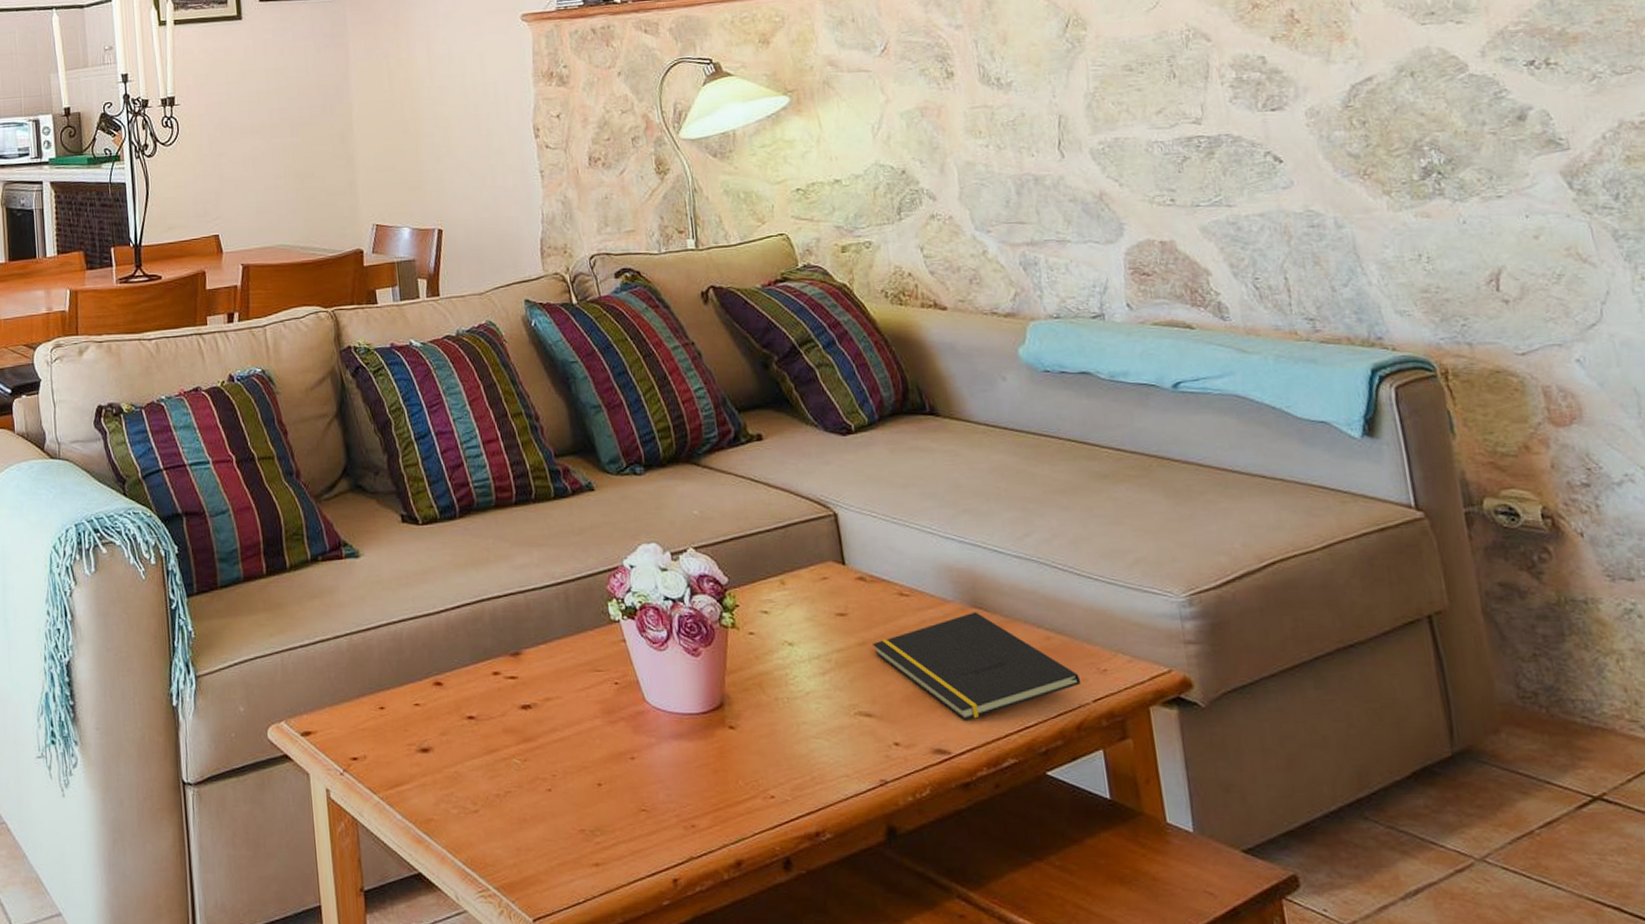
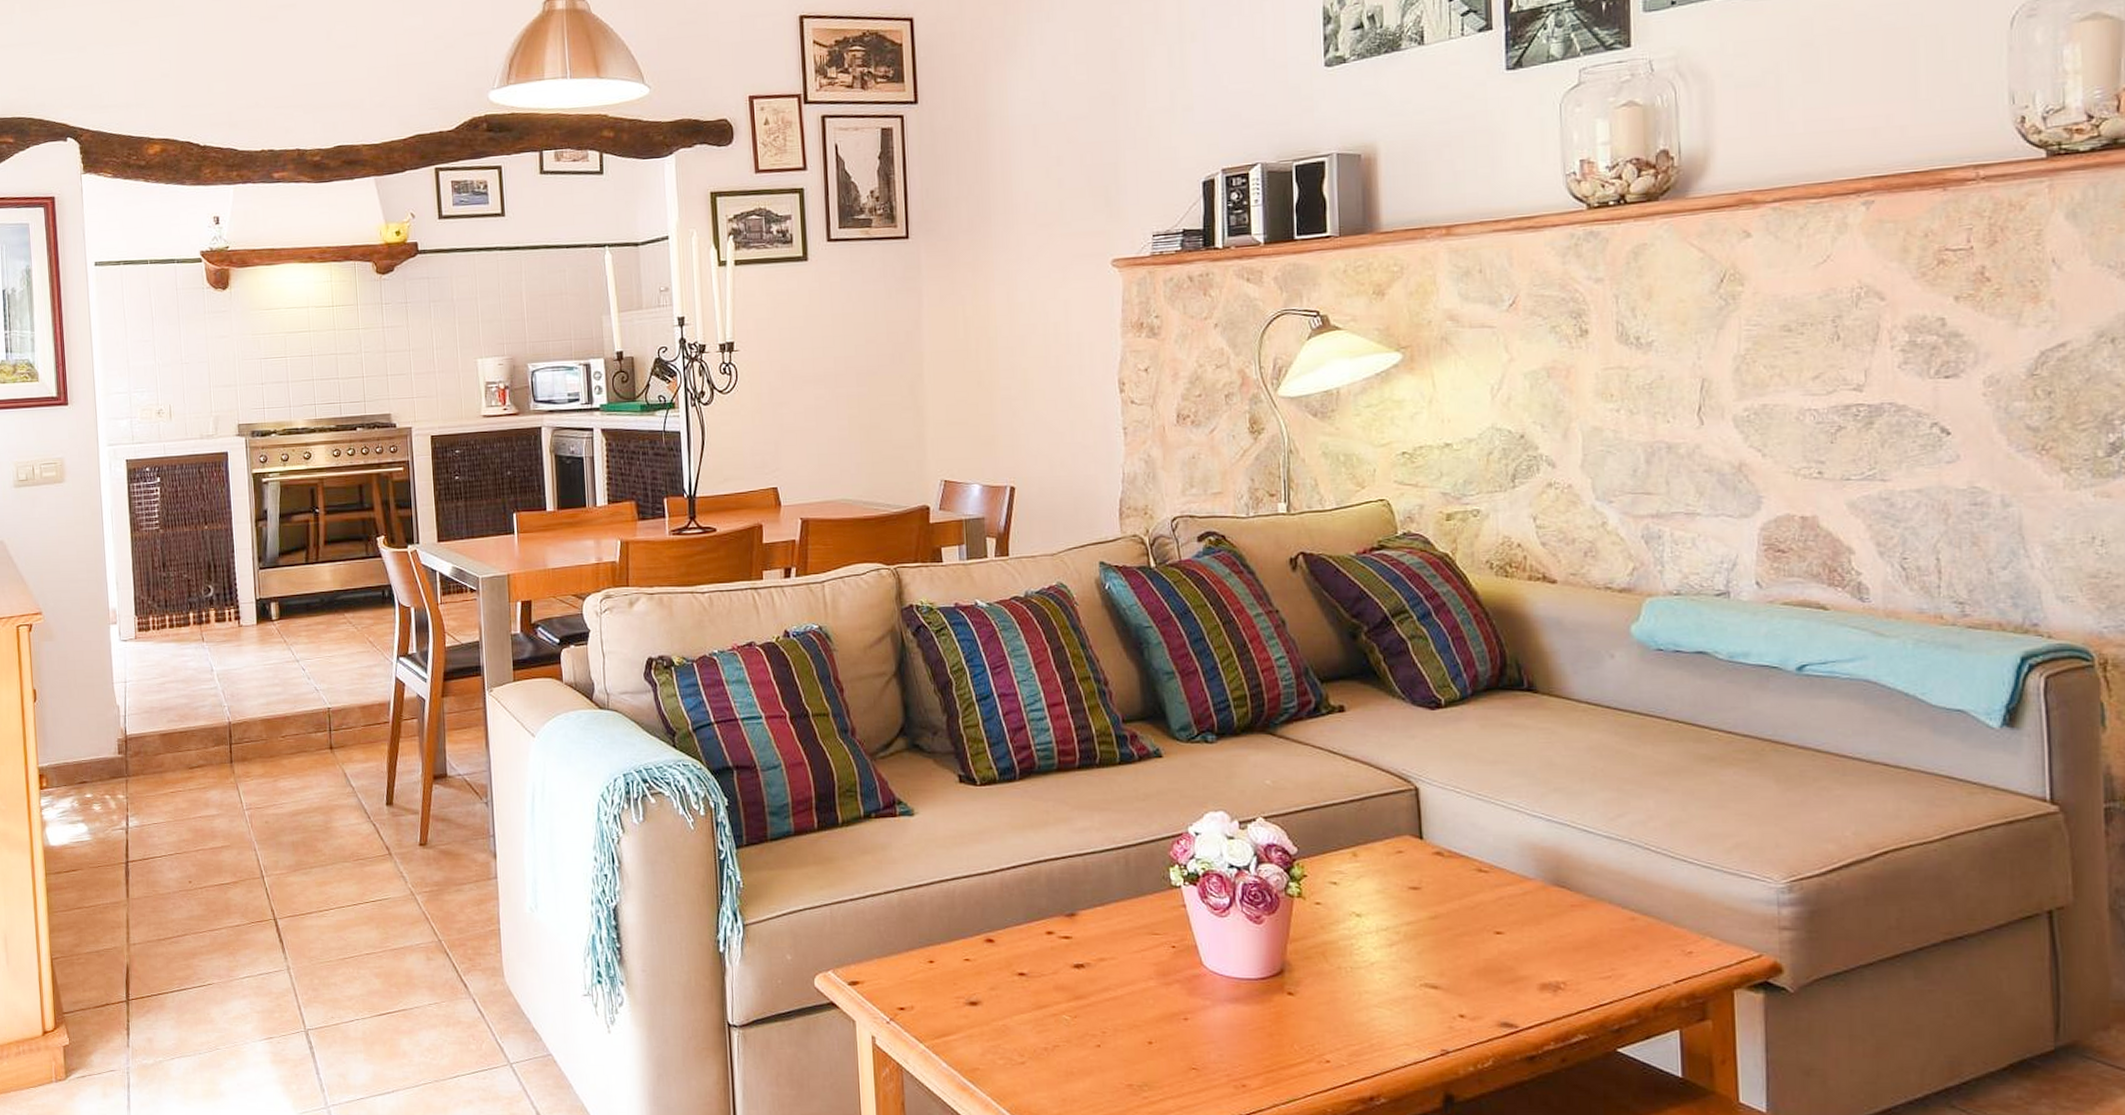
notepad: present [873,611,1082,720] -> none [1445,890,1664,996]

